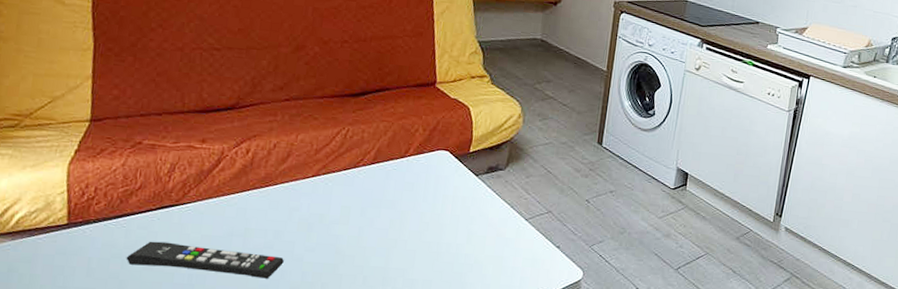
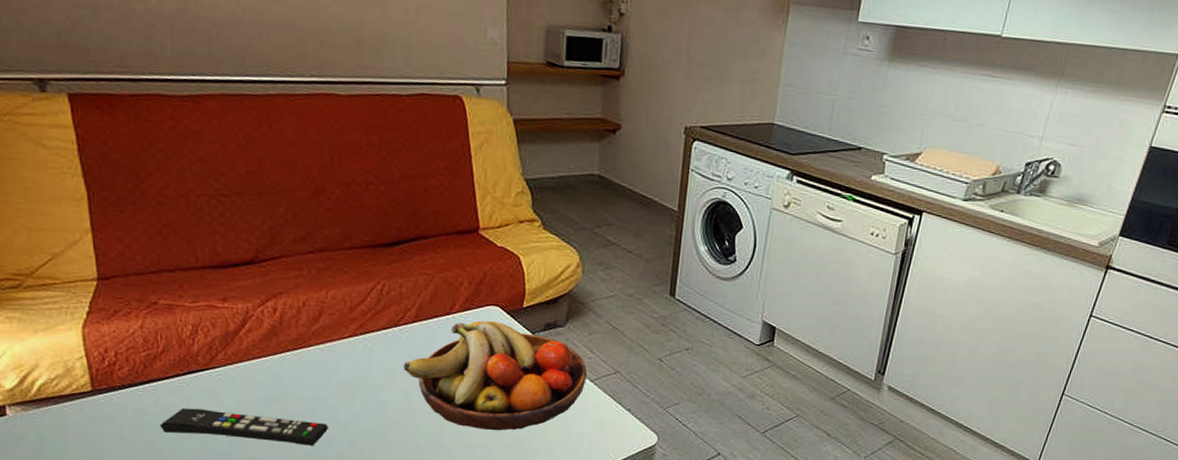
fruit bowl: none [359,163,523,266] -> present [404,320,587,431]

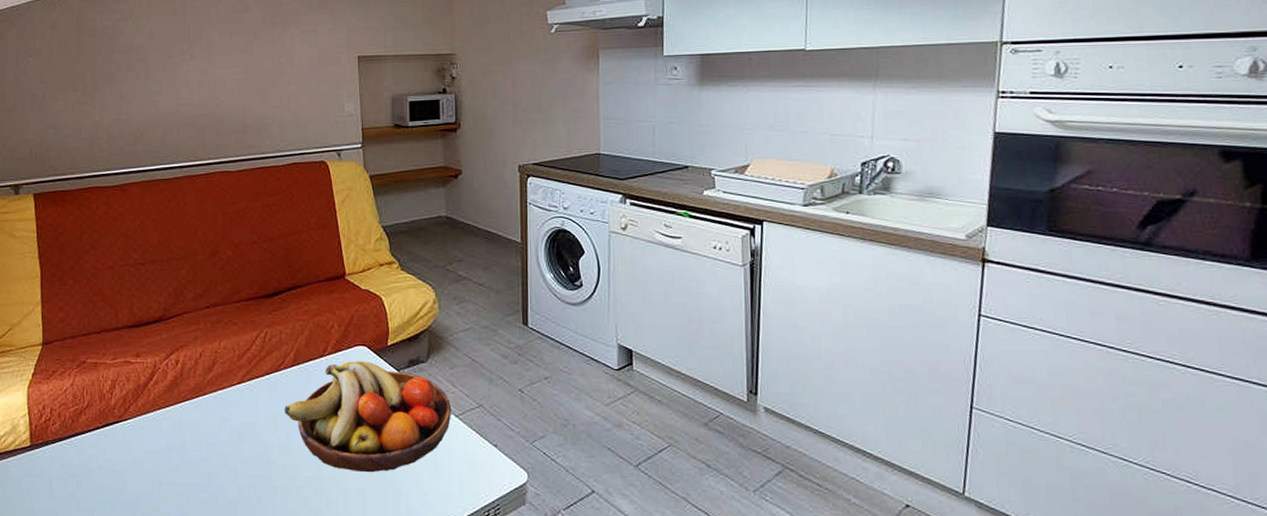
remote control: present [159,408,328,446] -> none [80,459,220,494]

